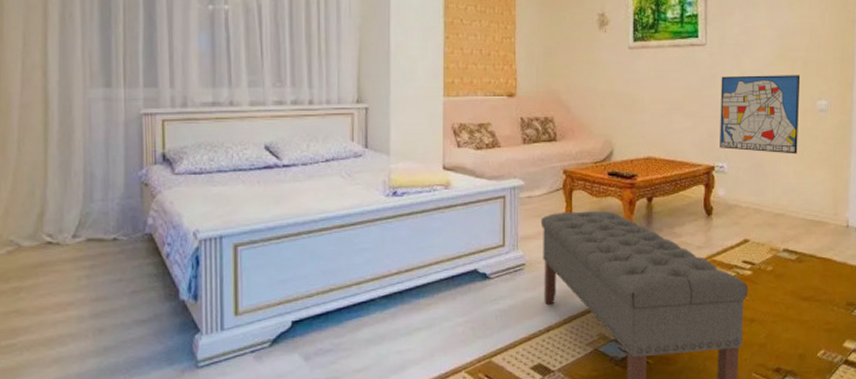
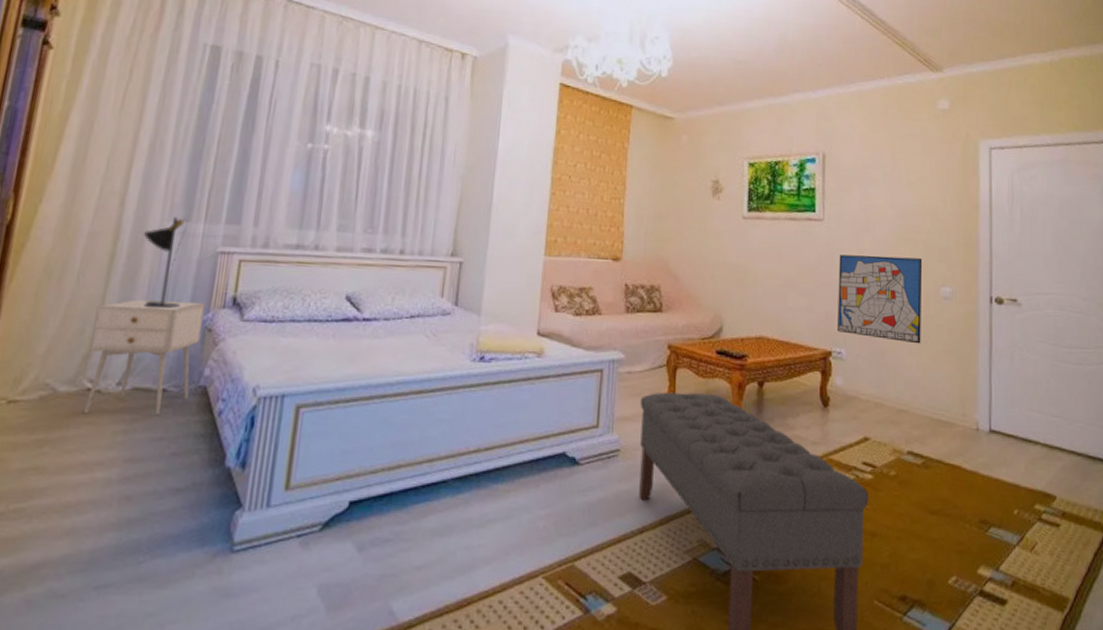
nightstand: none [41,161,138,264] -> present [83,299,204,414]
table lamp: none [71,84,116,169] -> present [144,217,188,309]

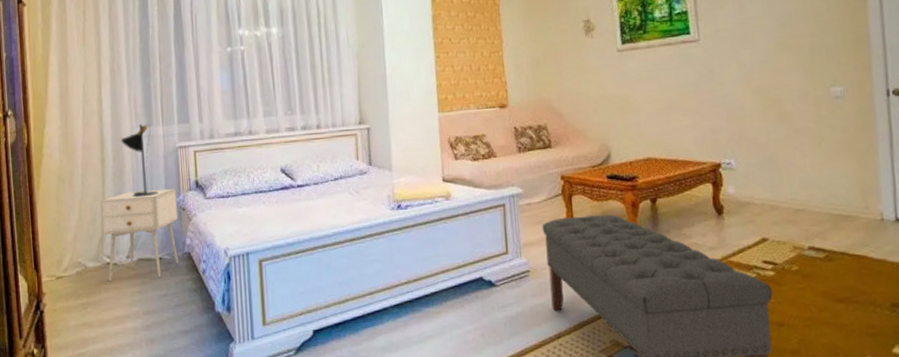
wall art: present [837,254,923,344] -> none [719,62,814,146]

